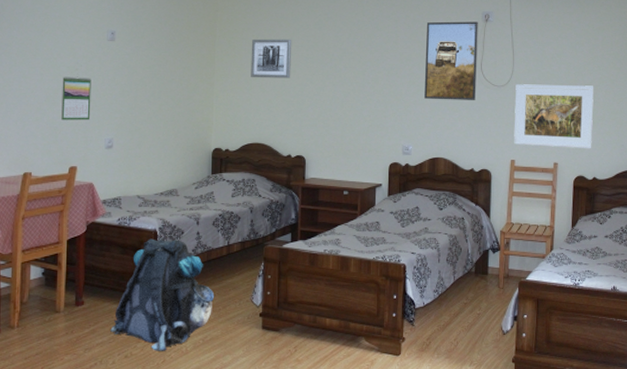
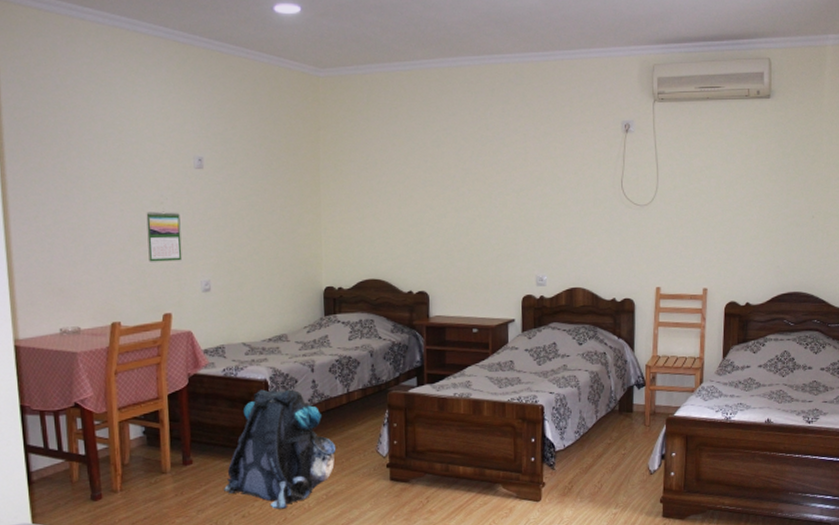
wall art: present [251,39,292,78] -> none [361,159,408,206]
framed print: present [424,21,478,100] -> none [558,133,618,224]
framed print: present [514,84,594,149] -> none [659,201,747,272]

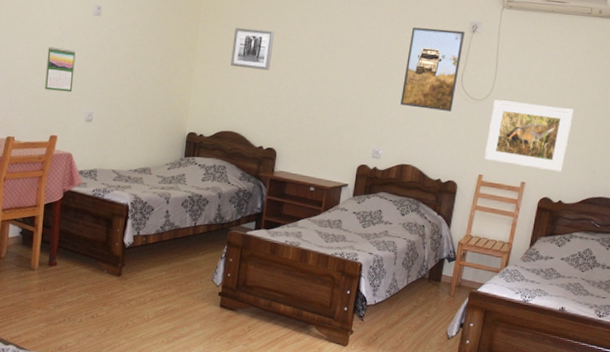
backpack: present [224,389,336,509] -> none [79,212,178,316]
wall art: none [361,159,408,206] -> present [230,27,275,71]
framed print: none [558,133,618,224] -> present [400,27,465,111]
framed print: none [659,201,747,272] -> present [484,99,574,173]

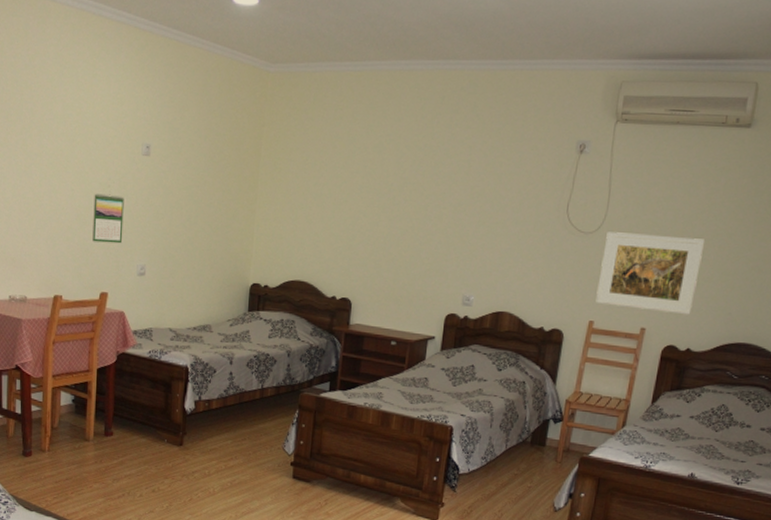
wall art: present [230,27,275,71] -> none [297,161,347,210]
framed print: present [400,27,465,111] -> none [494,150,571,248]

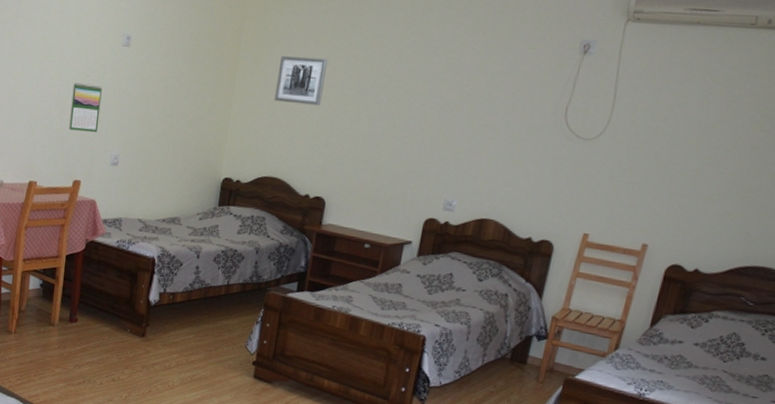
wall art: none [297,161,347,210] -> present [274,55,329,106]
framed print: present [595,232,706,315] -> none [592,139,724,233]

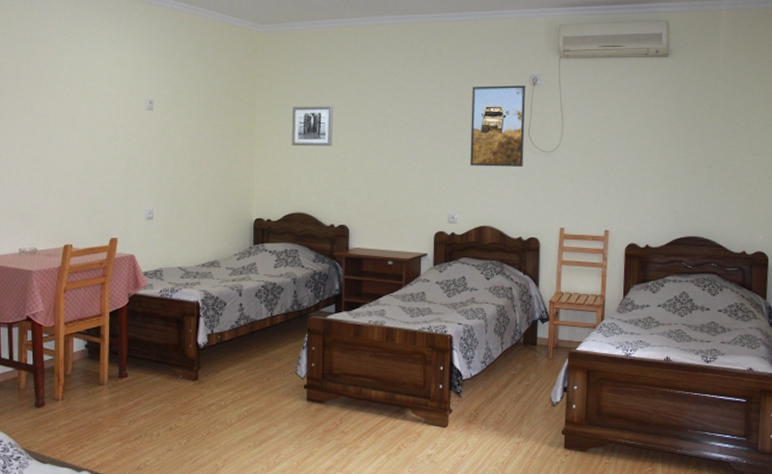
calendar: present [69,82,102,133] -> none [101,147,130,192]
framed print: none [482,49,573,154] -> present [470,85,526,167]

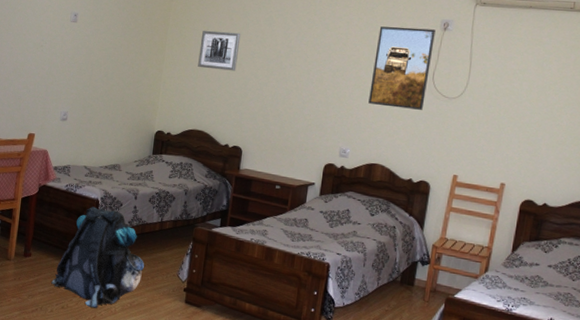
backpack: none [154,310,259,423] -> present [51,206,145,309]

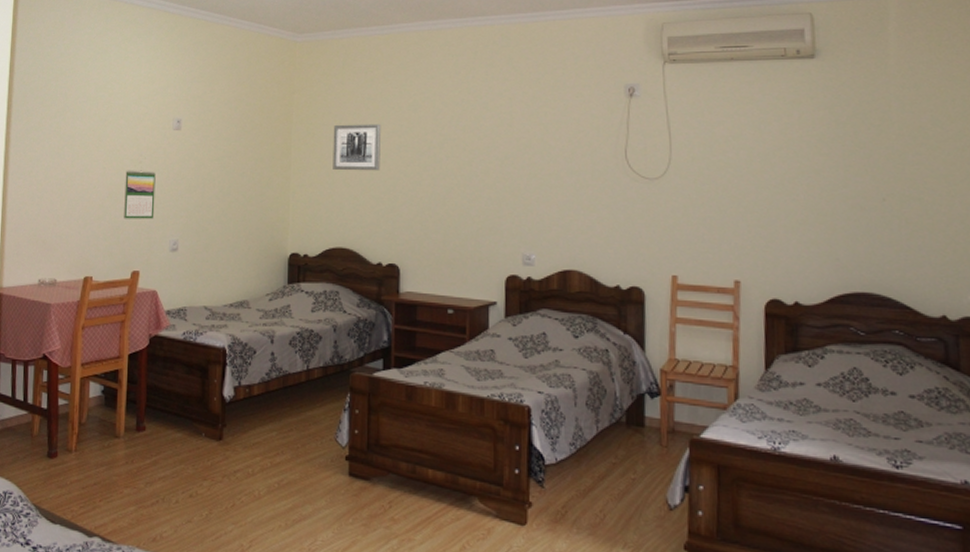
calendar: none [25,51,54,94] -> present [124,170,156,219]
backpack: present [51,206,145,309] -> none [174,357,292,493]
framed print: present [368,26,436,110] -> none [549,97,621,197]

